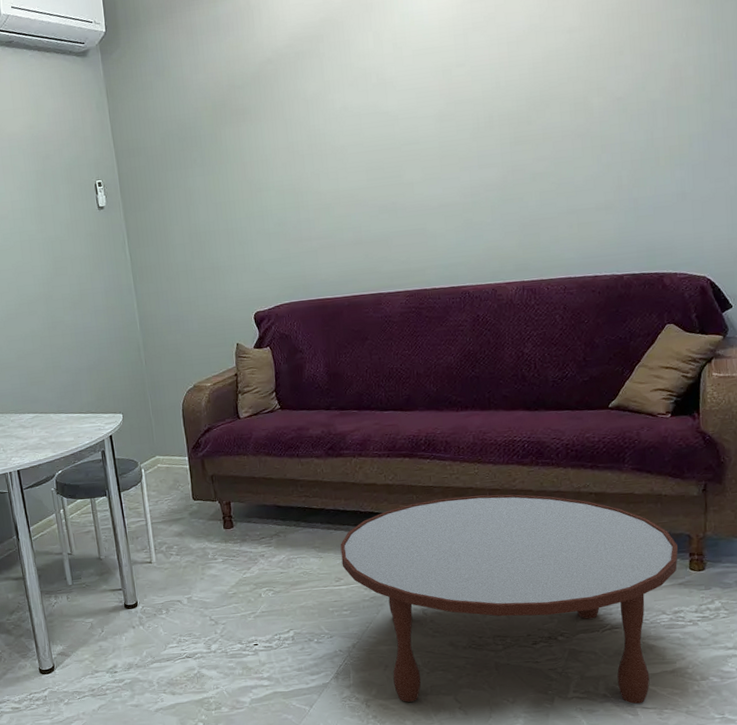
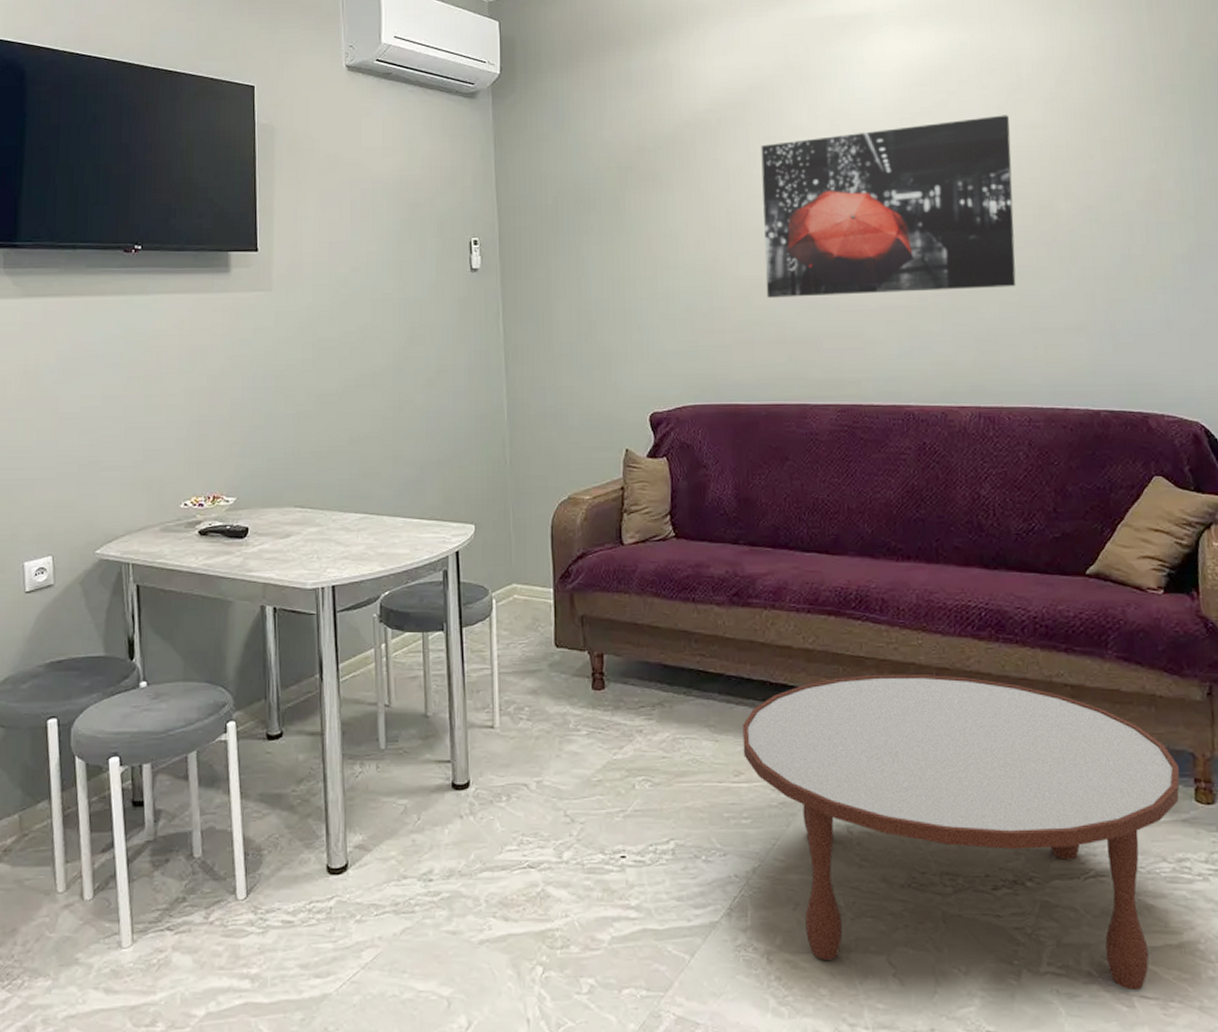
wall art: none [334,22,555,207] -> present [761,115,1016,298]

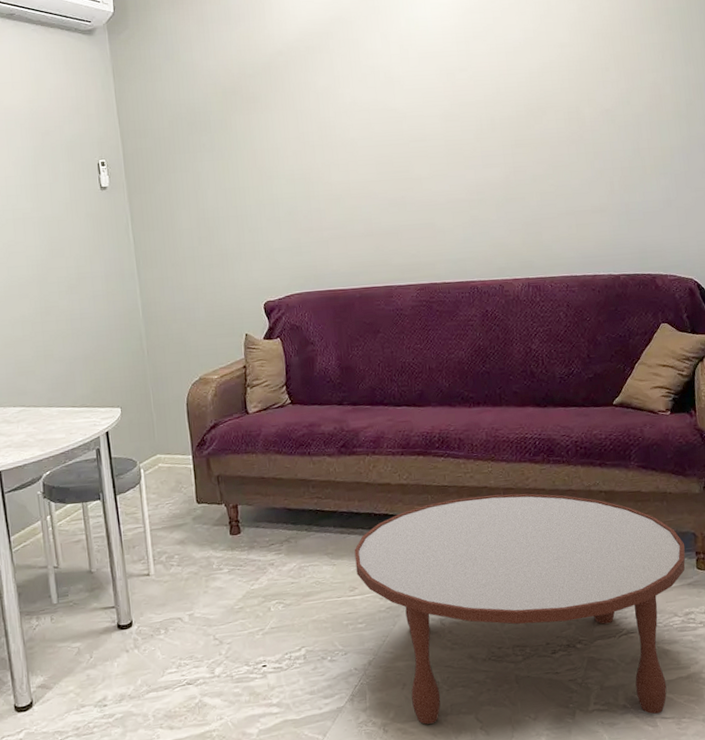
wall art: present [761,115,1016,298] -> none [343,36,553,199]

